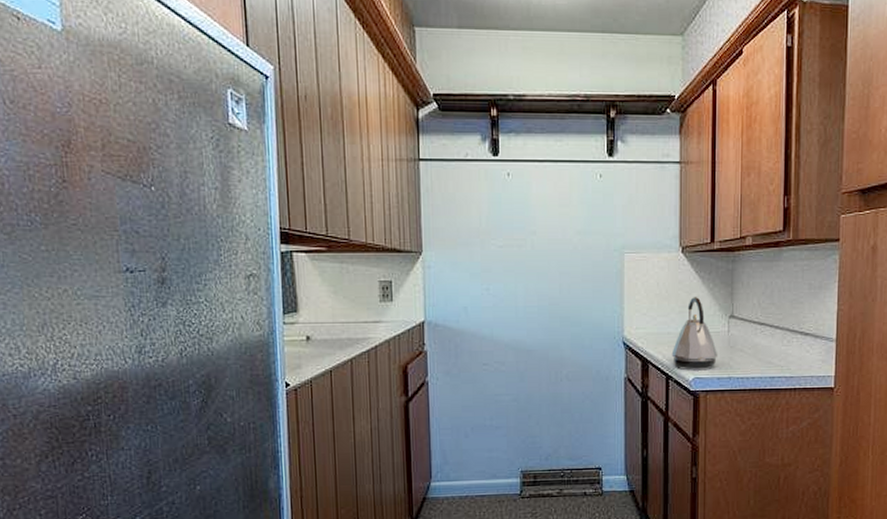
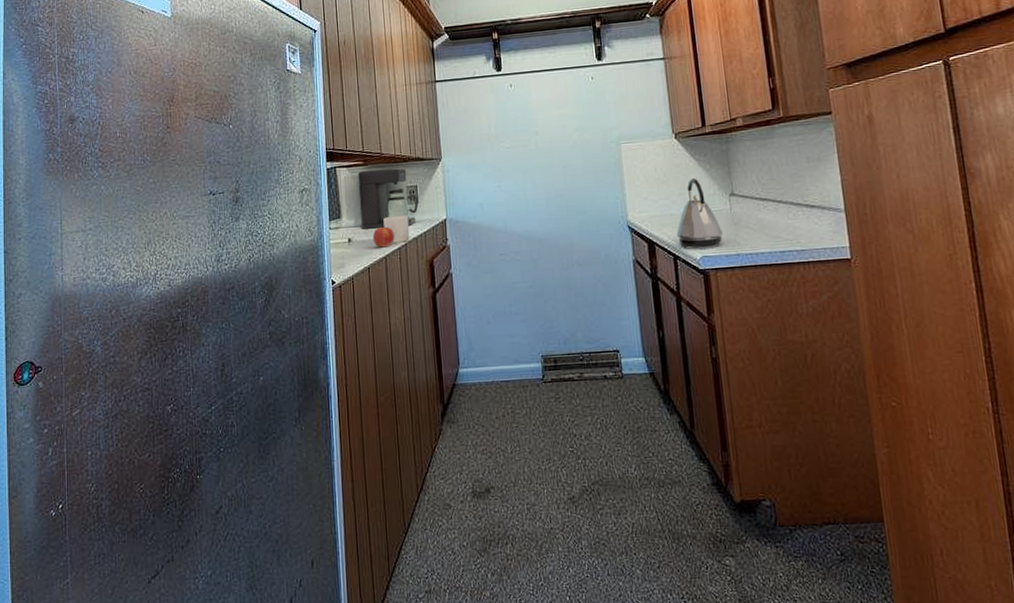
coffee maker: none [319,259,393,328] -> present [357,168,419,230]
fruit: none [336,323,362,349] -> present [372,225,395,248]
mug: none [350,313,381,344] -> present [383,214,410,243]

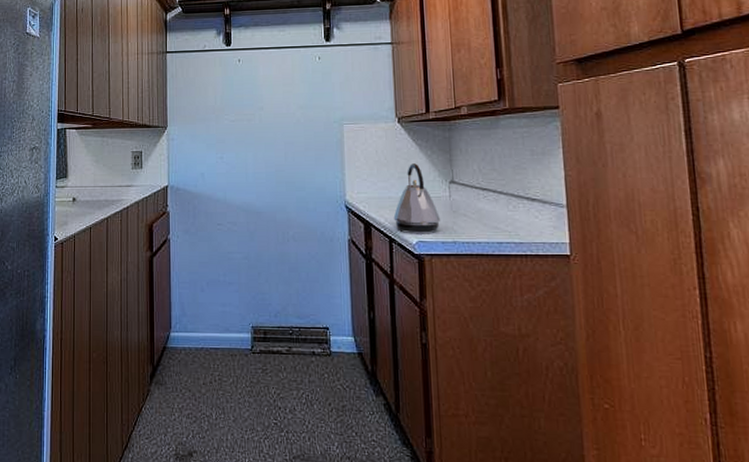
coffee maker: present [357,168,419,230] -> none [86,133,142,191]
fruit: present [372,225,395,248] -> none [96,187,117,209]
mug: present [383,214,410,243] -> none [107,179,132,205]

